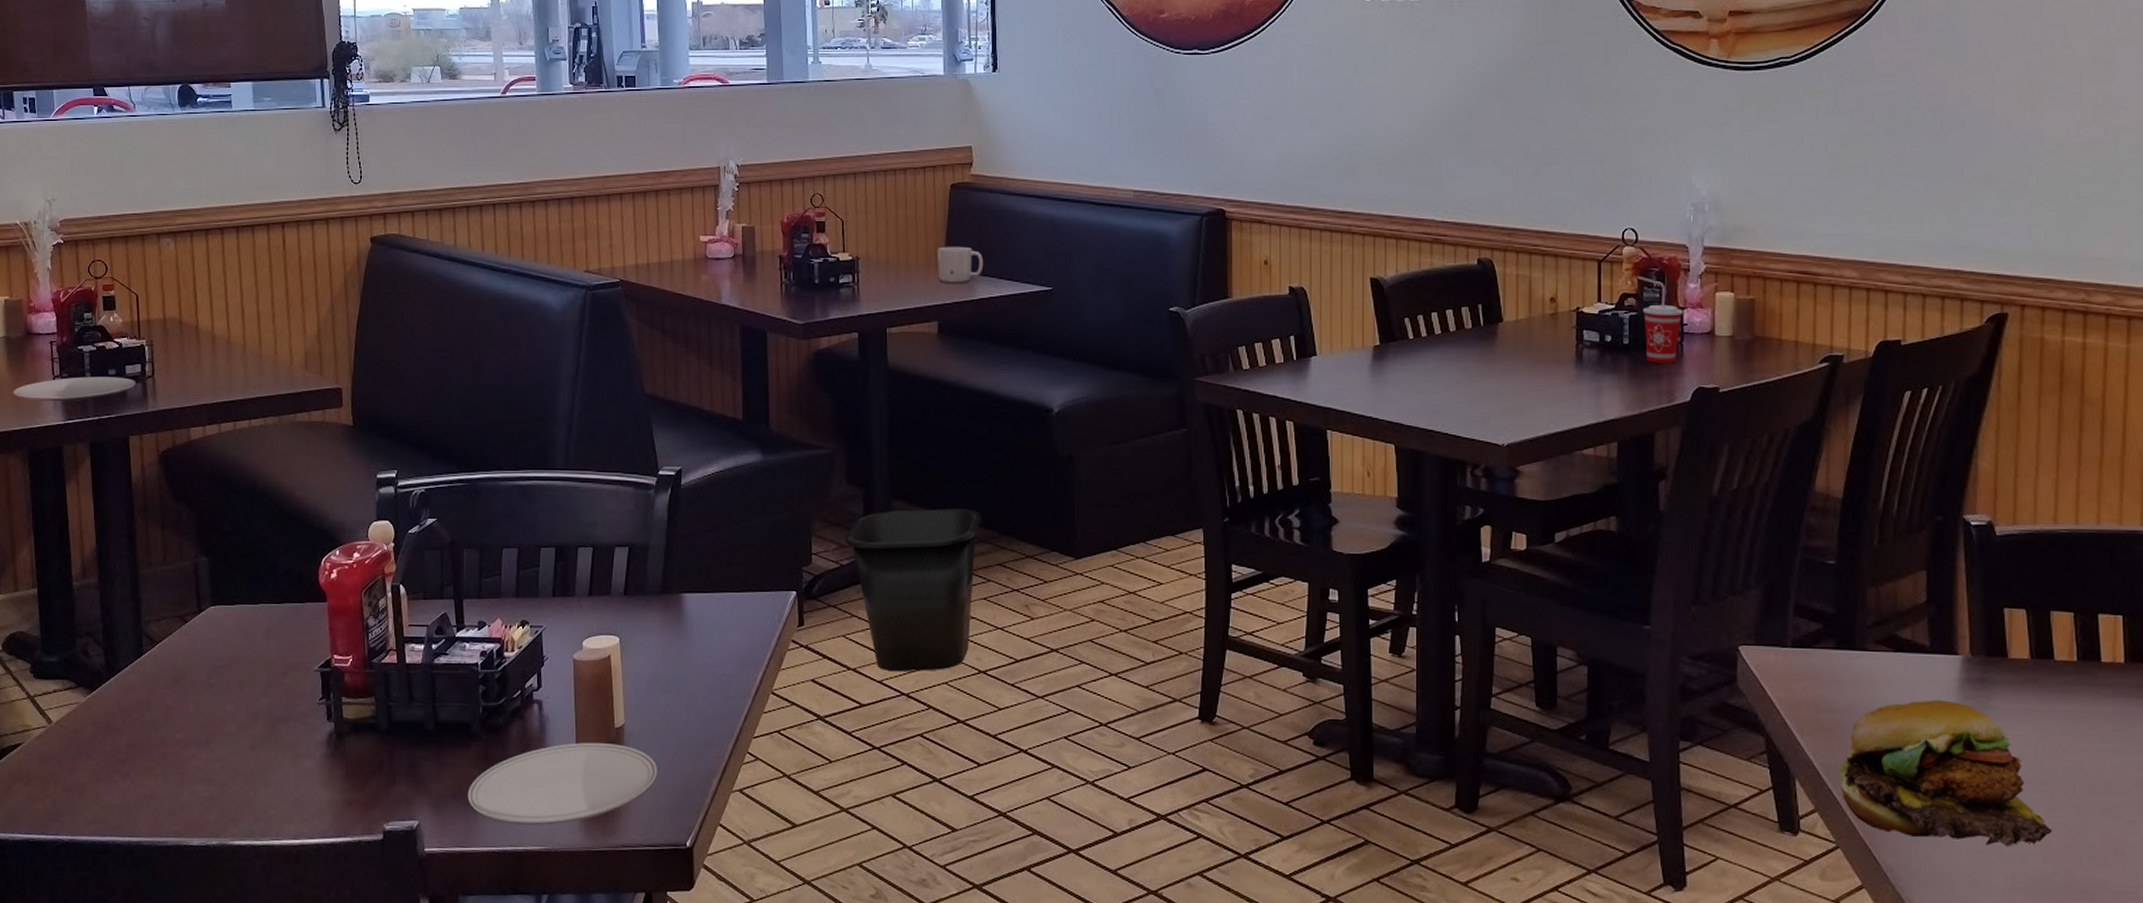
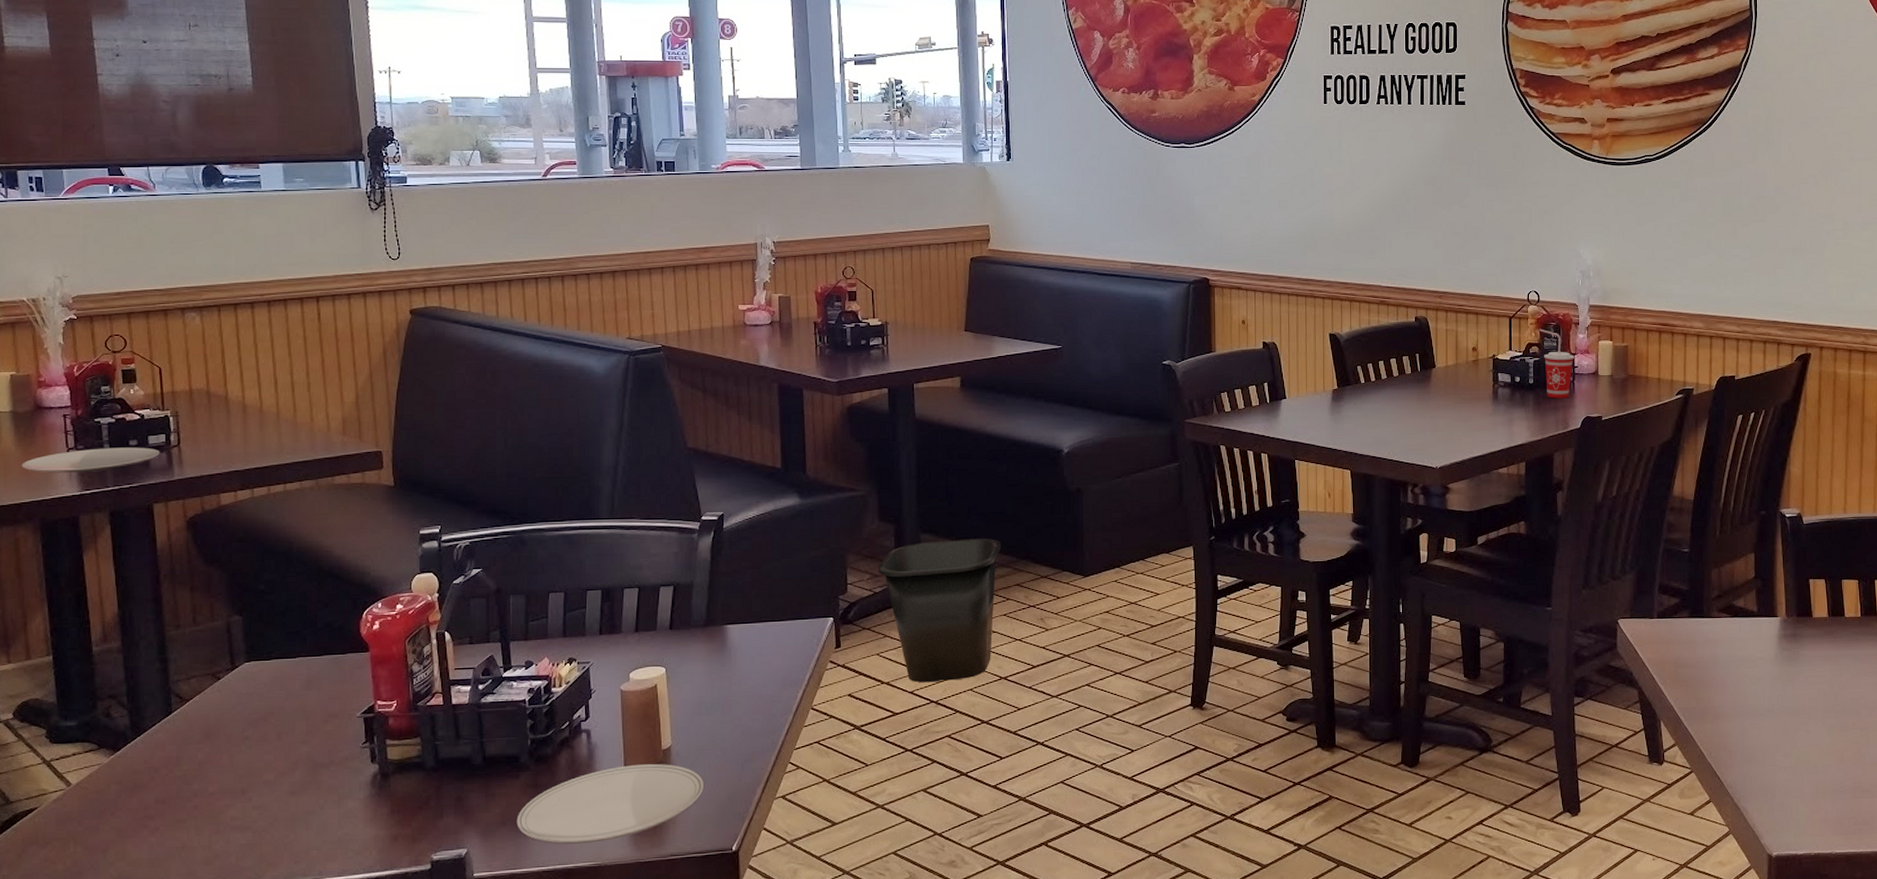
mug: present [937,246,984,284] -> none [959,311,1001,345]
burger: present [1837,700,2053,847] -> none [1691,652,1845,762]

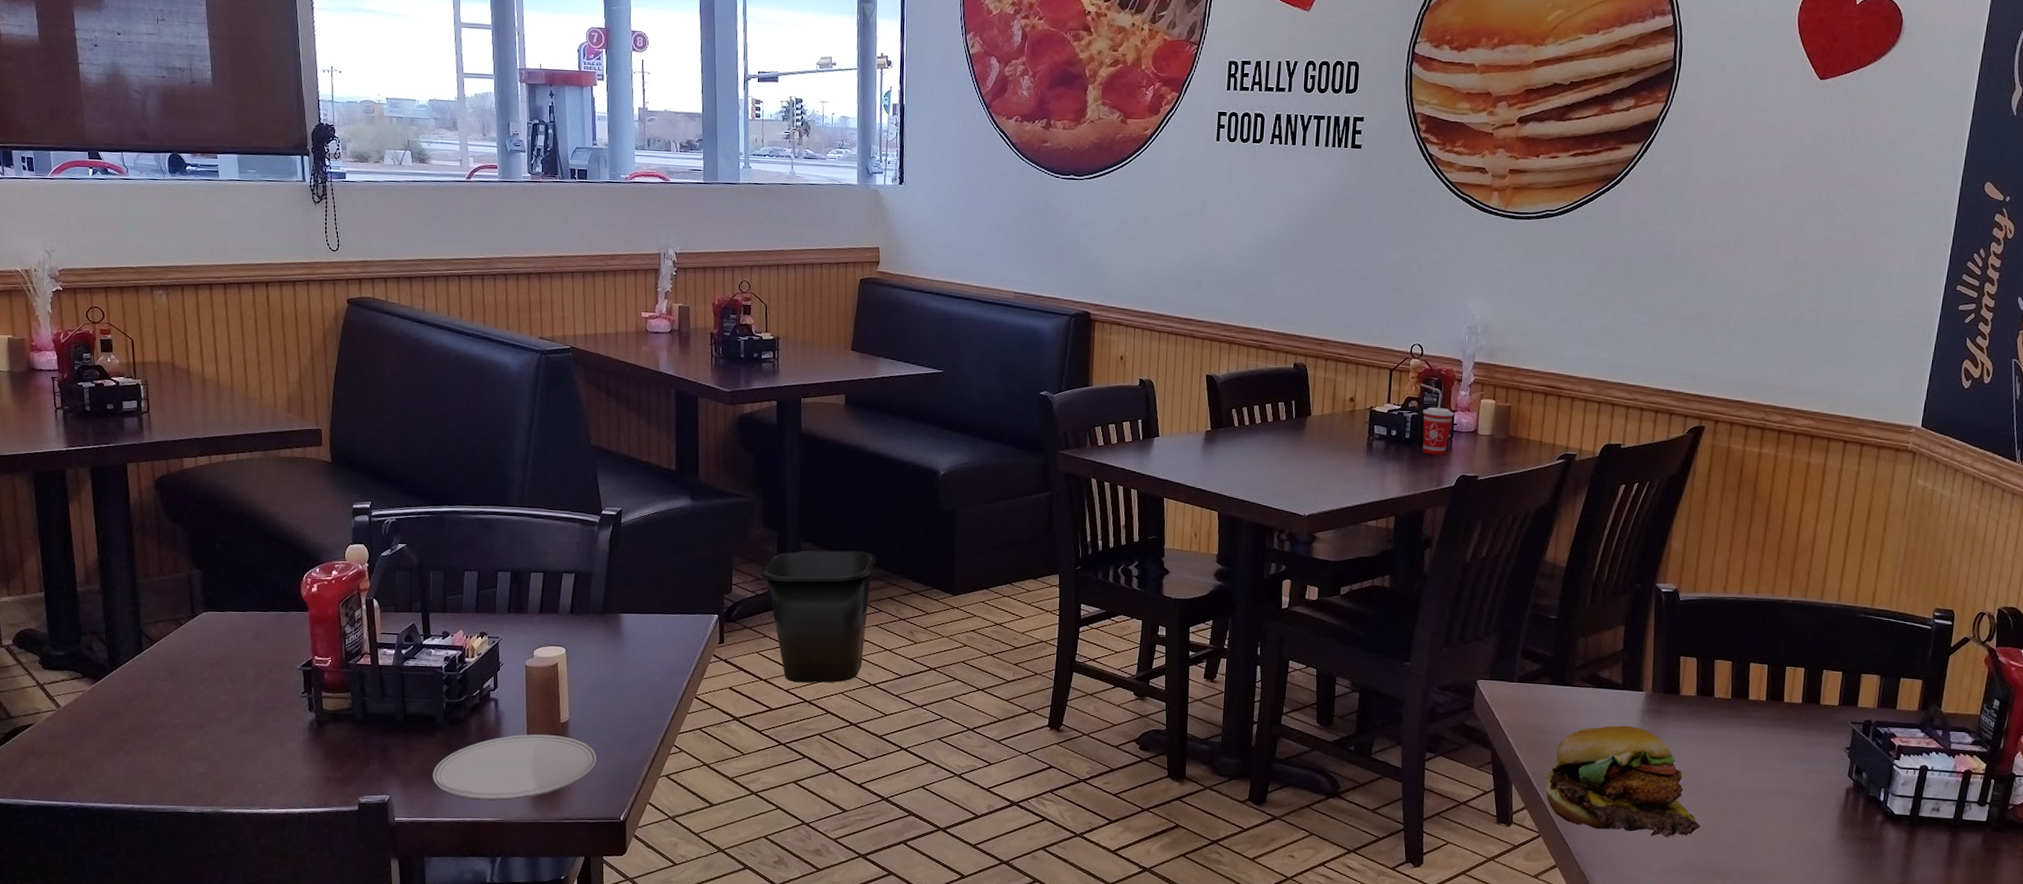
plate: present [21,447,160,474] -> none [18,409,132,431]
burger: none [1691,652,1845,762] -> present [1544,725,1701,838]

